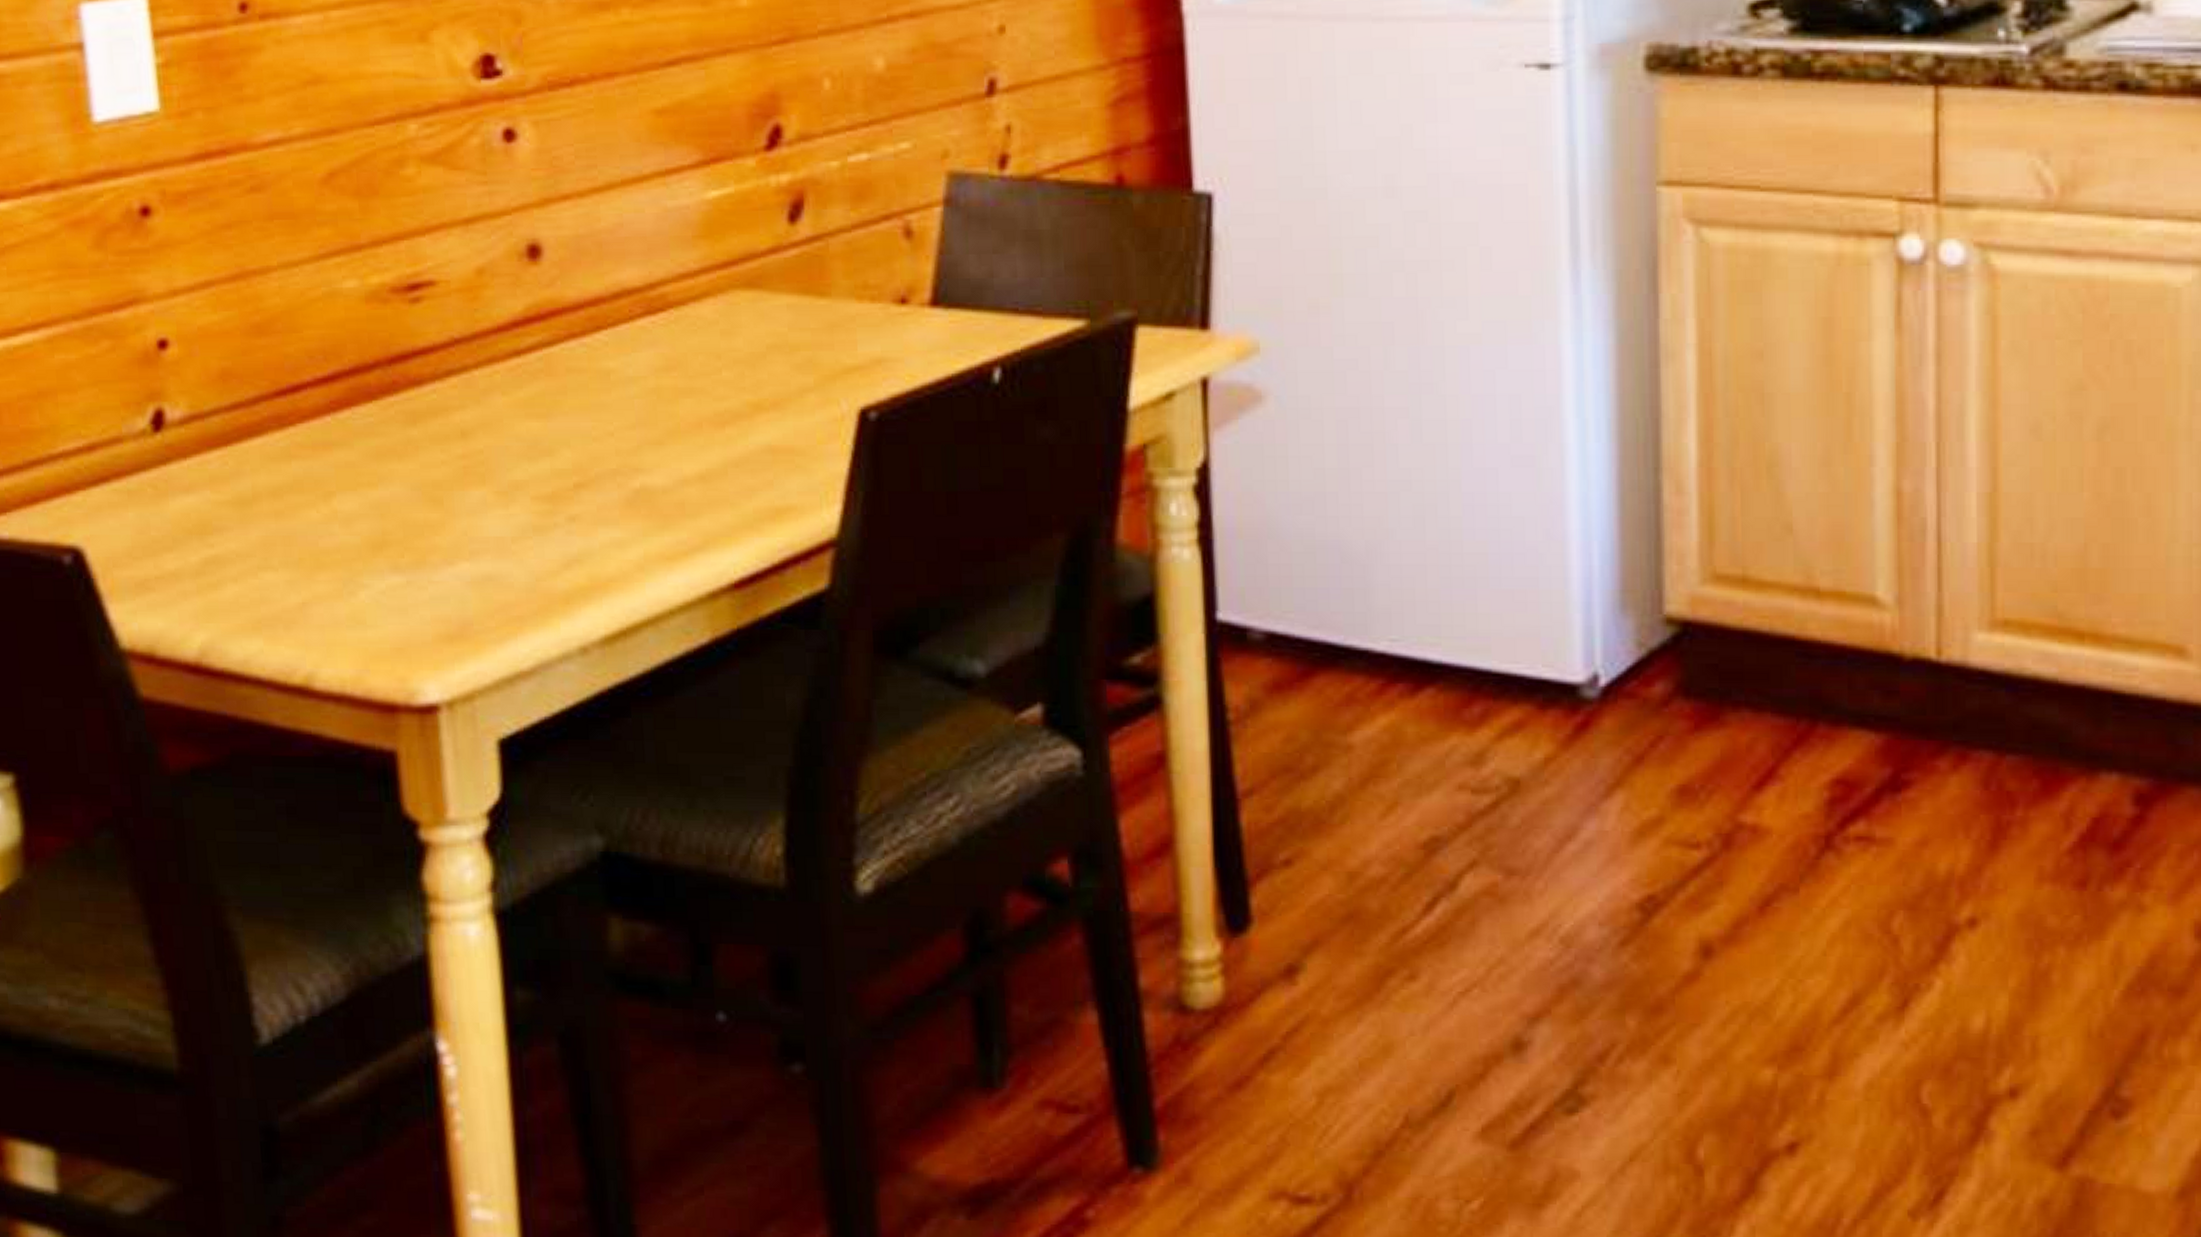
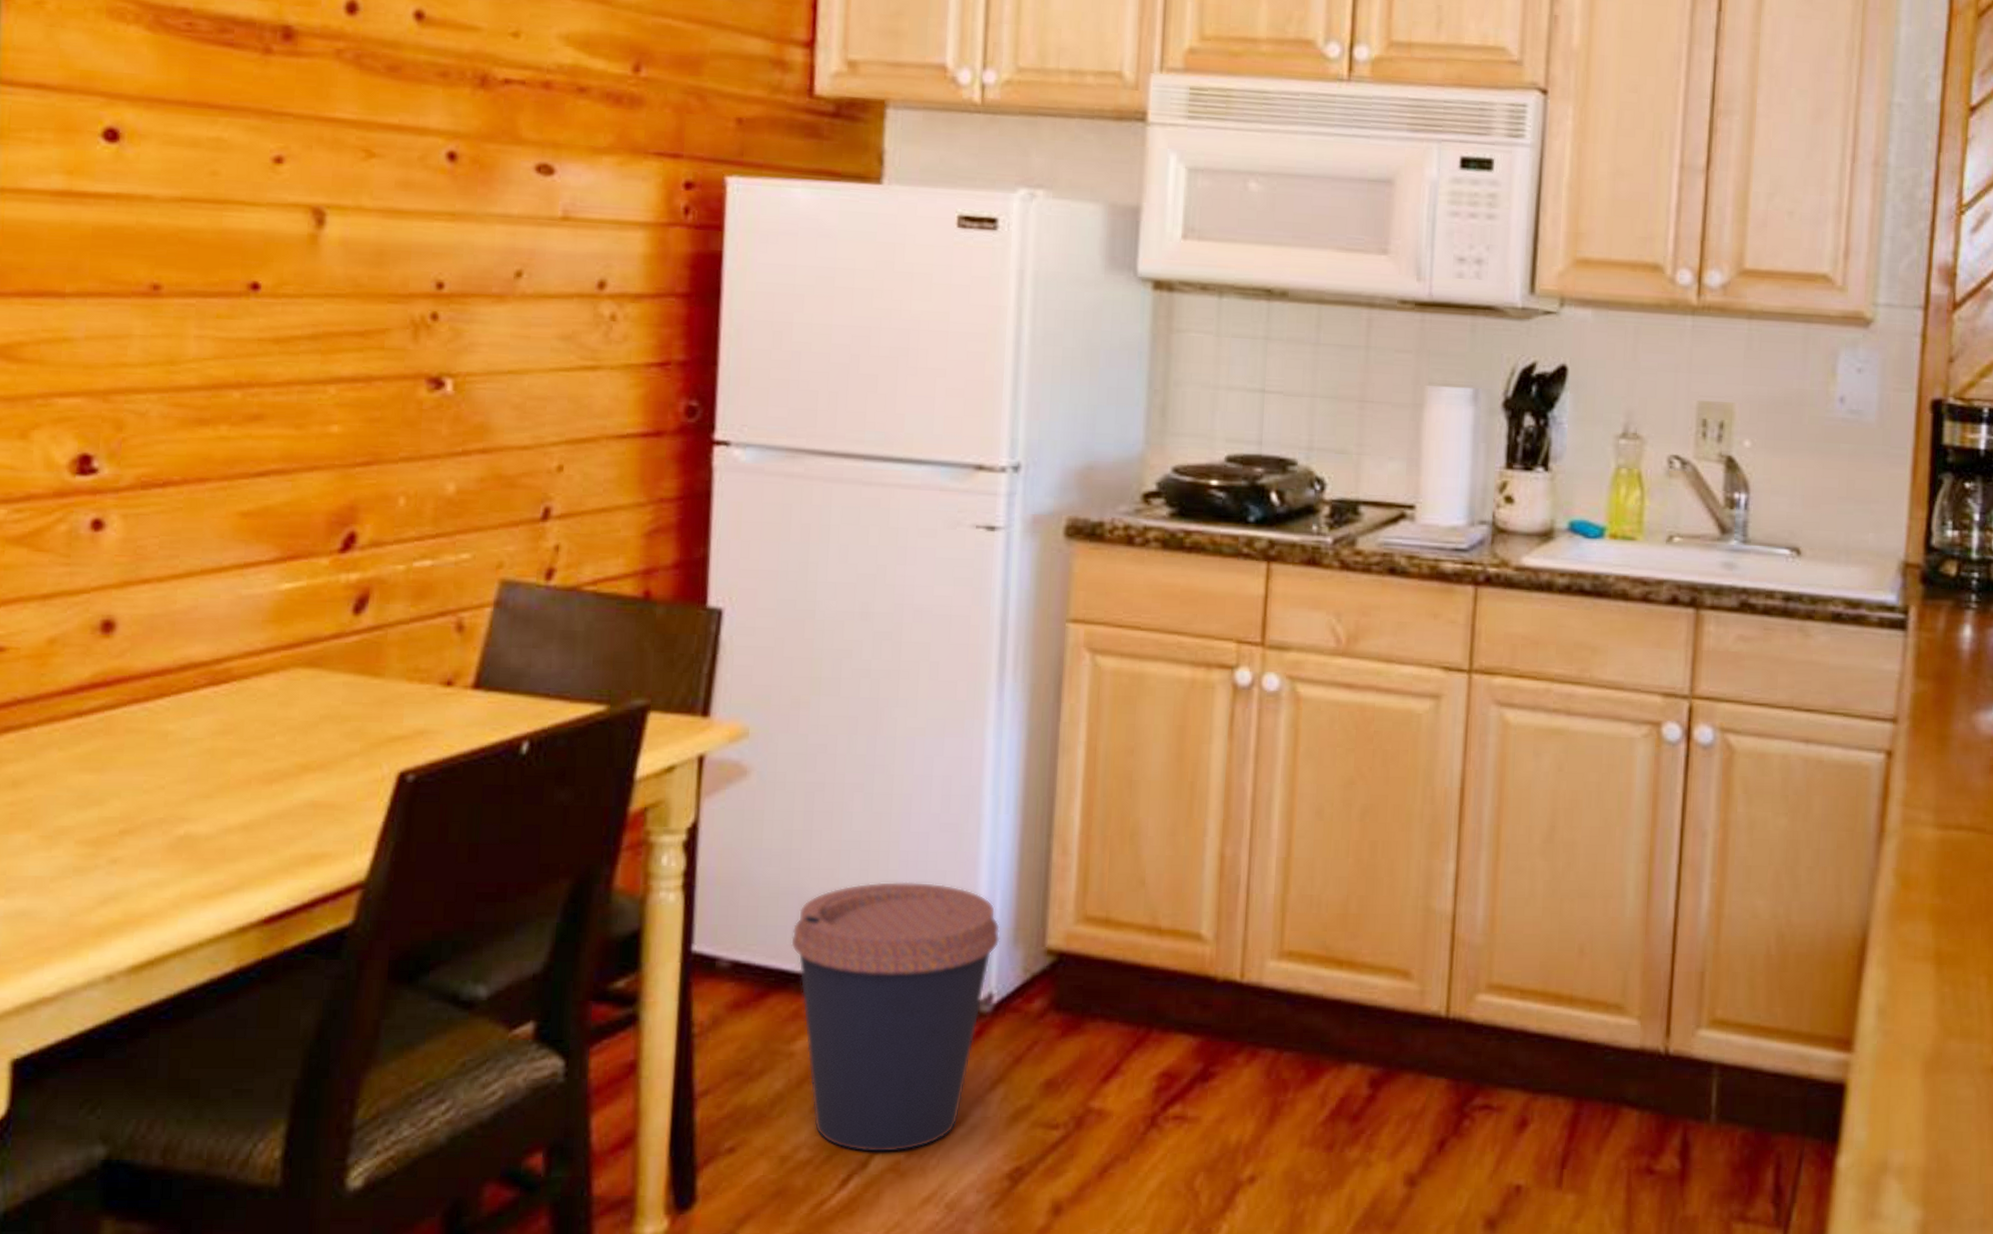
coffee cup: none [1335,531,1603,872] -> present [790,881,1000,1153]

